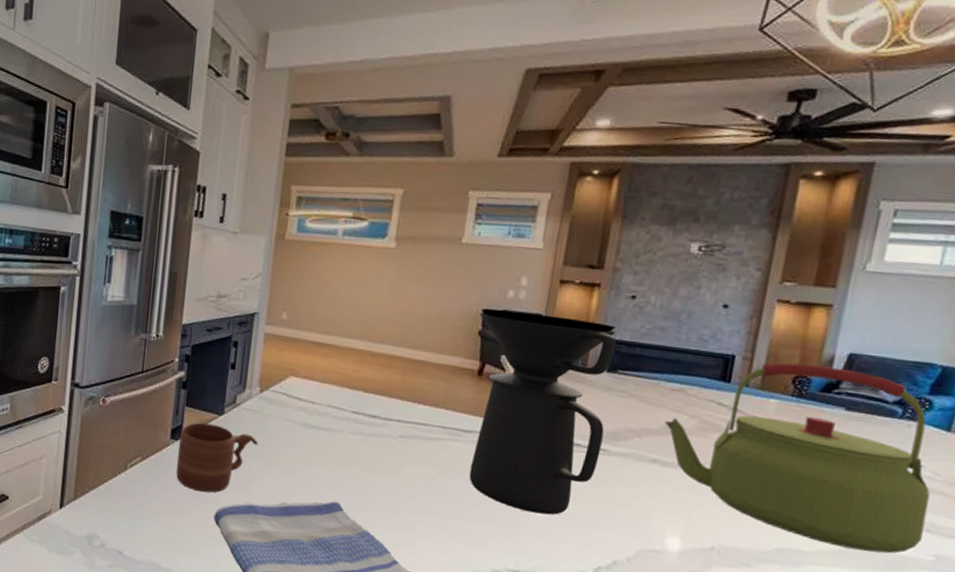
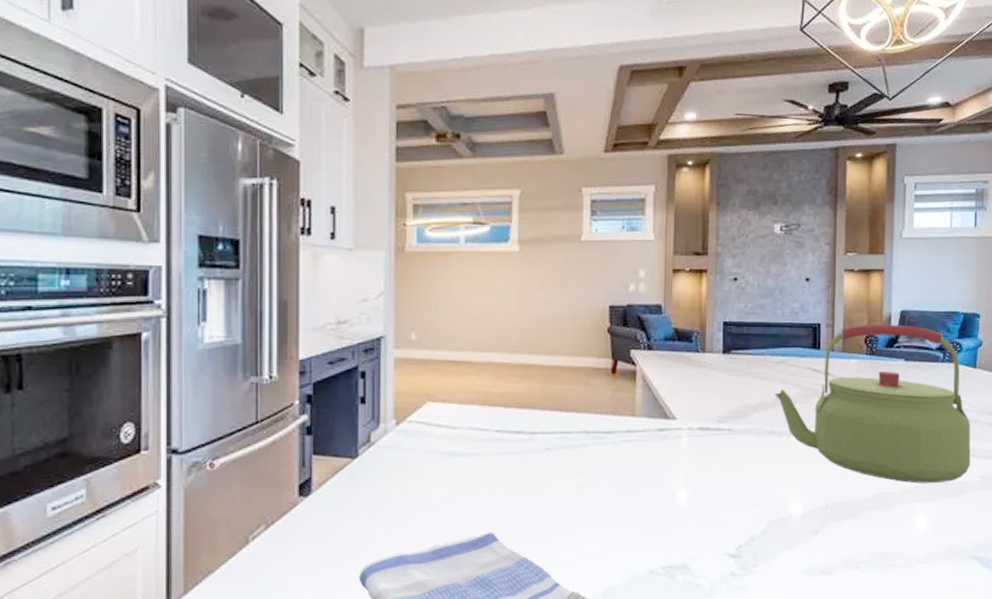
mug: present [176,422,259,493] -> none [310,470,400,552]
coffee maker: present [469,309,617,515] -> none [606,304,727,504]

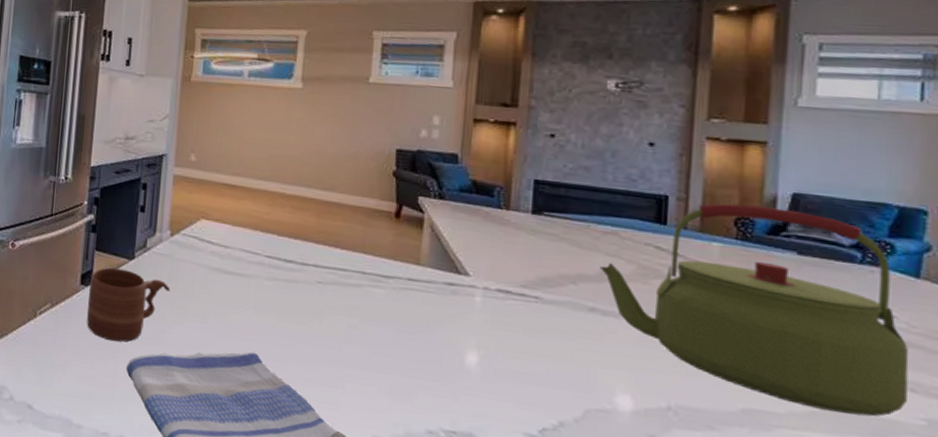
mug: none [310,470,400,552] -> present [87,267,171,342]

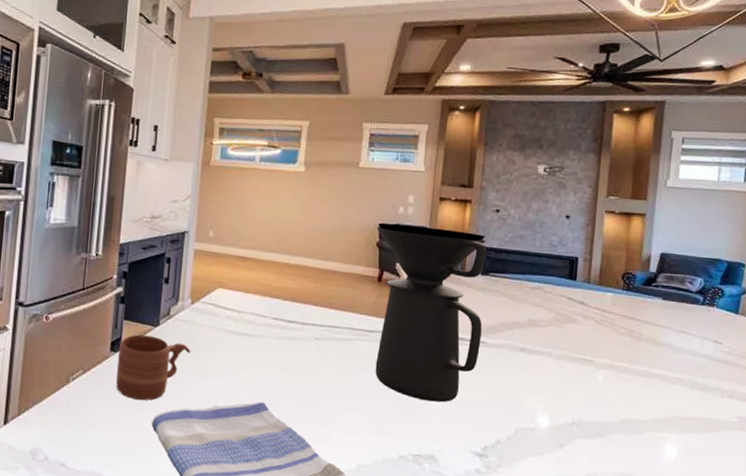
coffee maker: none [393,149,538,369] -> present [375,223,487,403]
kettle: present [599,203,909,417] -> none [529,262,729,418]

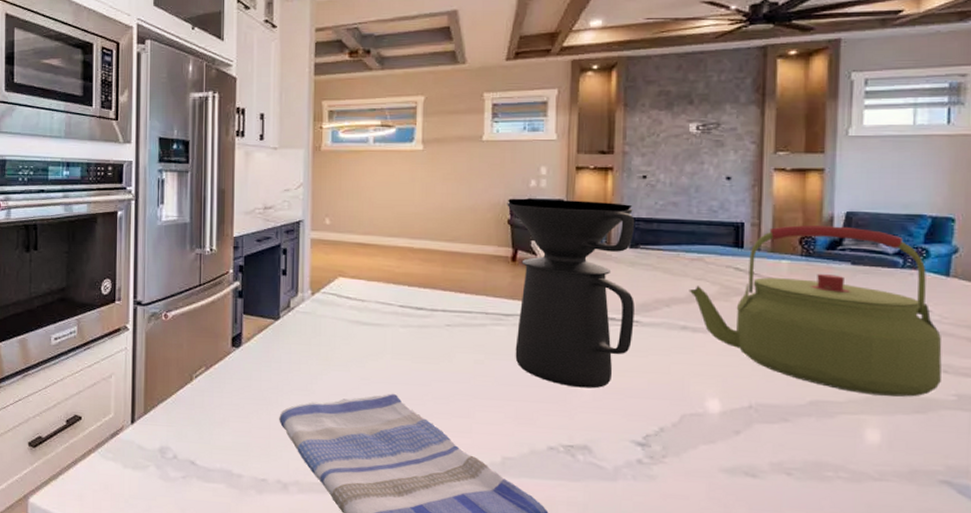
mug: present [116,334,191,400] -> none [240,329,315,396]
kettle: none [529,262,729,418] -> present [689,225,942,397]

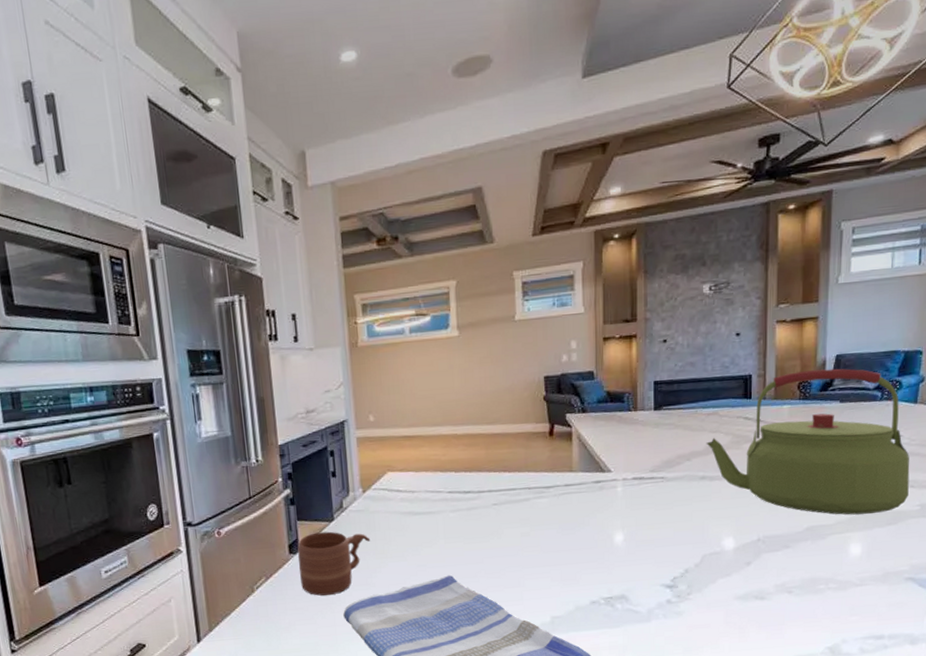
mug: none [240,329,315,396] -> present [297,531,371,596]
coffee maker: present [507,198,634,389] -> none [542,368,660,545]

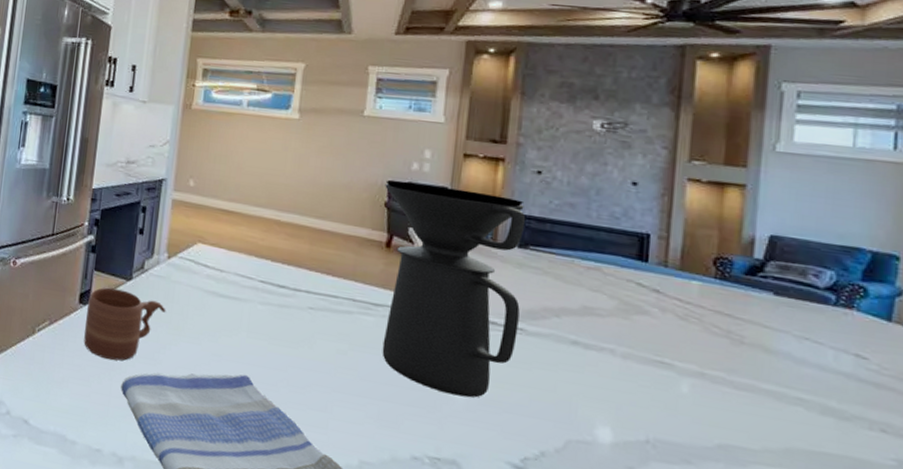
coffee maker: none [542,368,660,545] -> present [382,180,525,398]
kettle: present [706,368,910,515] -> none [582,243,881,456]

